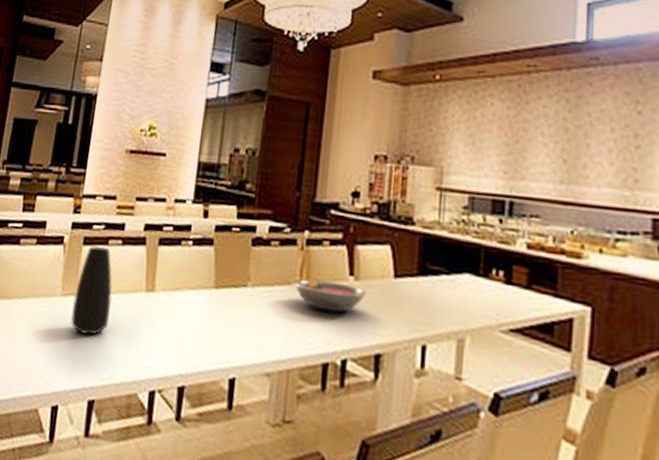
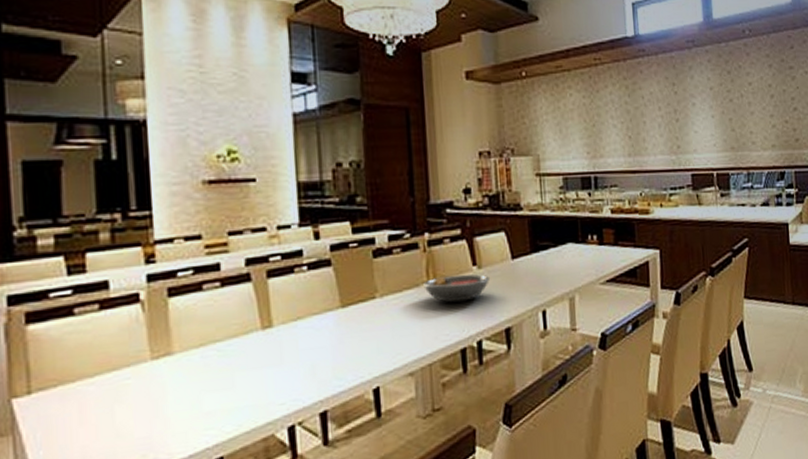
vase: present [71,246,113,336] -> none [169,294,222,394]

